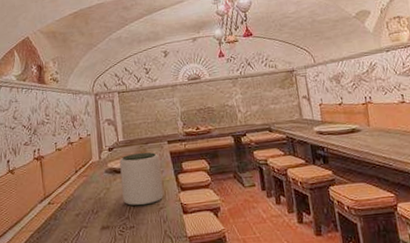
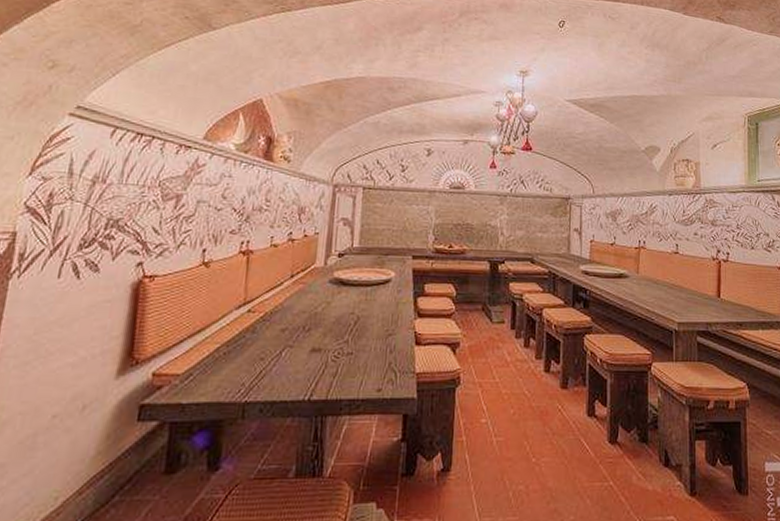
plant pot: present [119,152,164,206] -> none [345,264,399,329]

